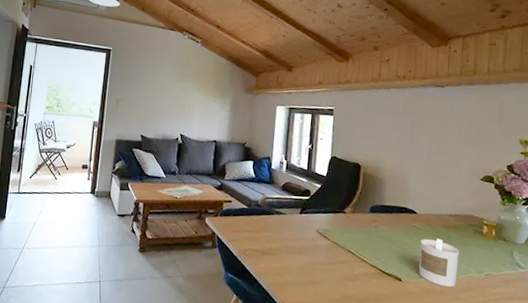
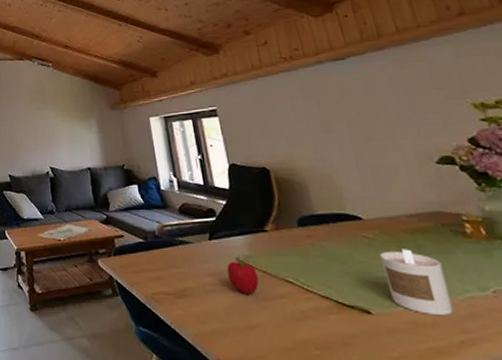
fruit: none [307,232,330,259] -> present [227,260,259,295]

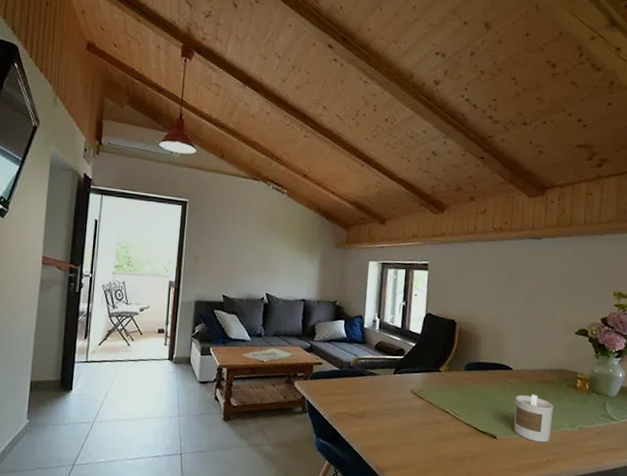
fruit: present [227,260,259,295] -> none [401,392,424,420]

